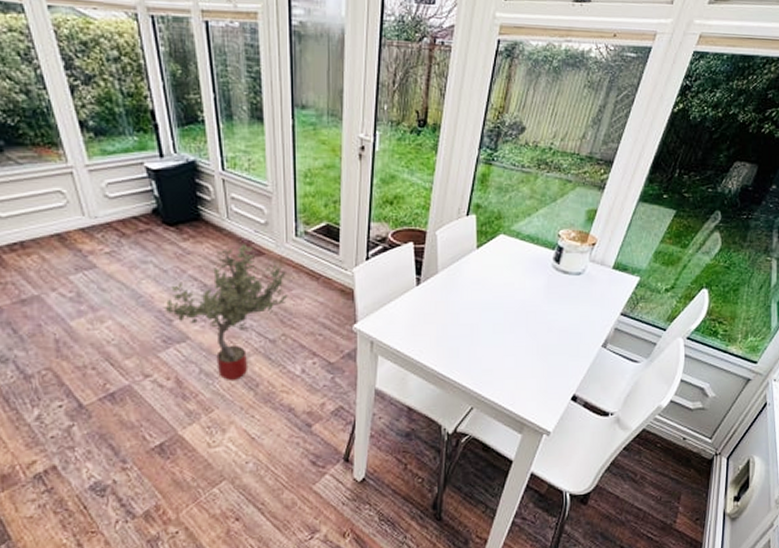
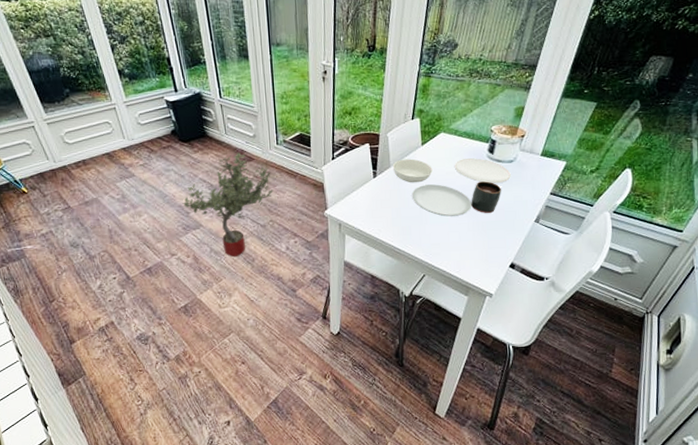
bowl: none [440,264,488,294] -> present [392,158,433,183]
plate: none [462,297,533,337] -> present [411,184,472,217]
plate: none [515,268,578,299] -> present [455,158,511,183]
mug: none [531,296,567,334] -> present [471,181,502,213]

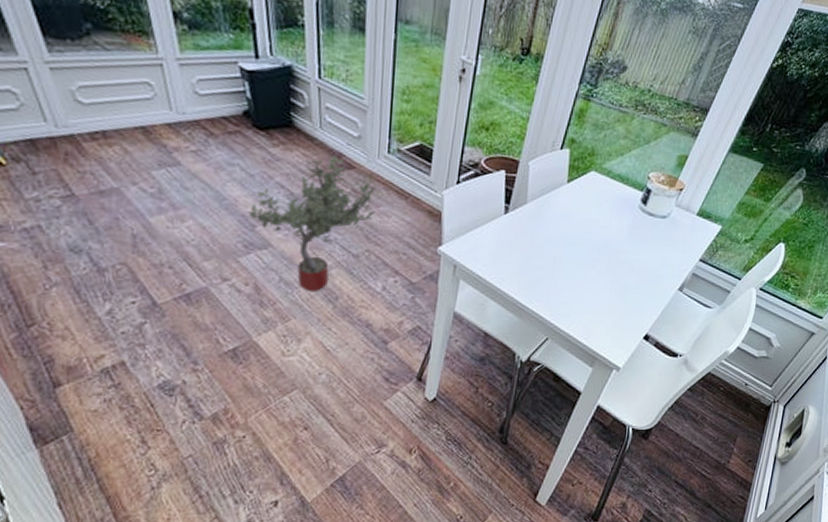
bowl: present [392,158,433,183] -> none [529,195,576,228]
plate: present [411,184,472,217] -> none [546,231,614,273]
plate: present [455,158,511,183] -> none [601,206,662,240]
mug: present [471,181,502,213] -> none [612,235,649,274]

